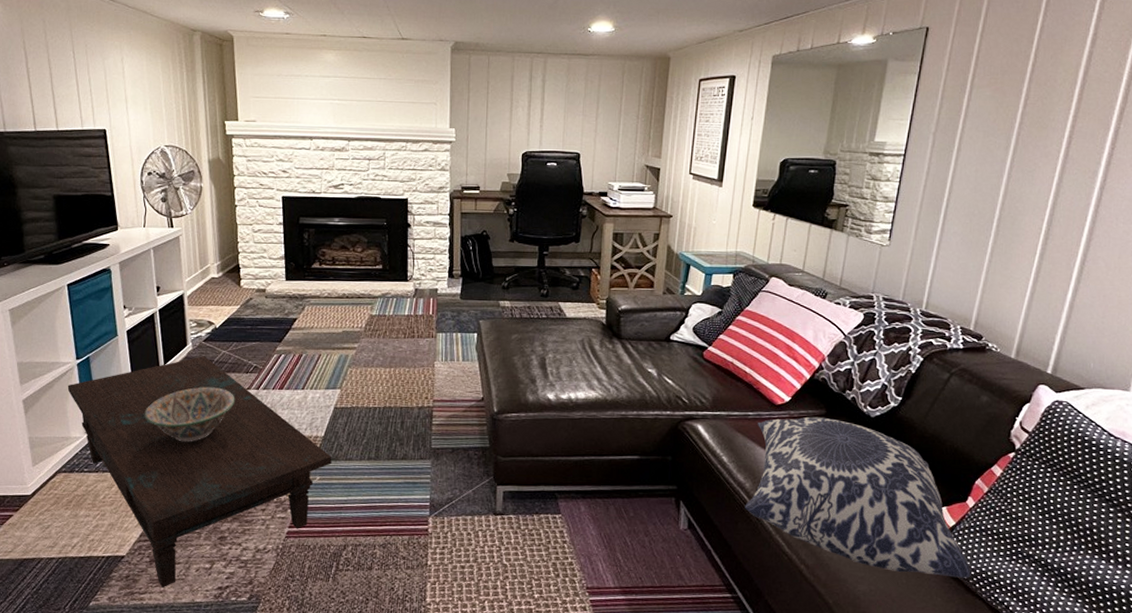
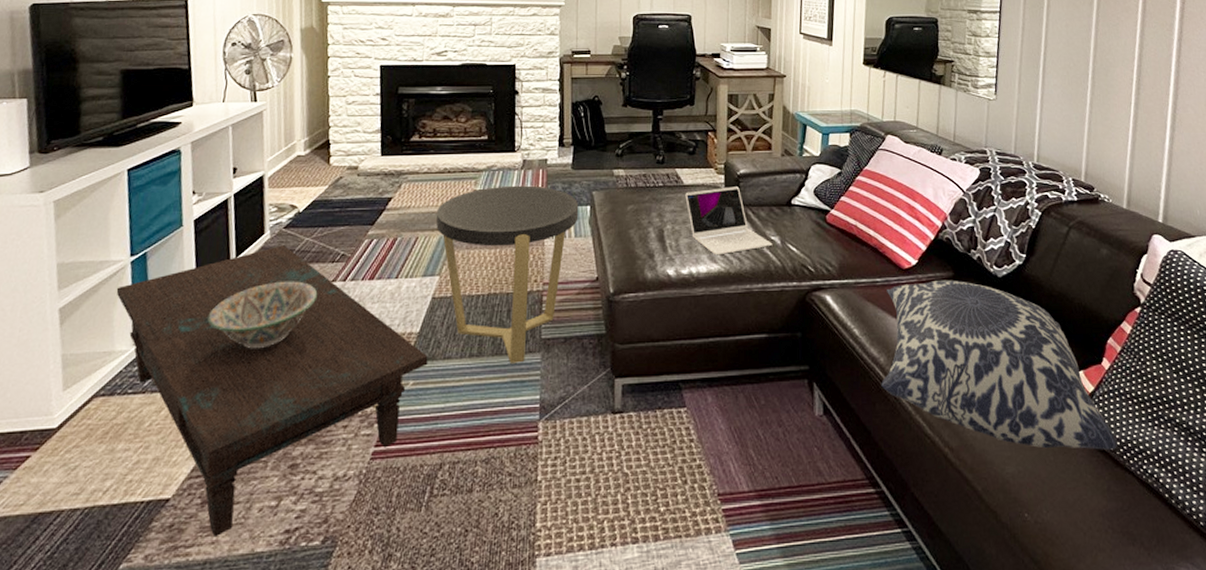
side table: none [336,312,467,468] -> present [436,185,579,365]
laptop: none [567,321,650,384] -> present [685,186,773,255]

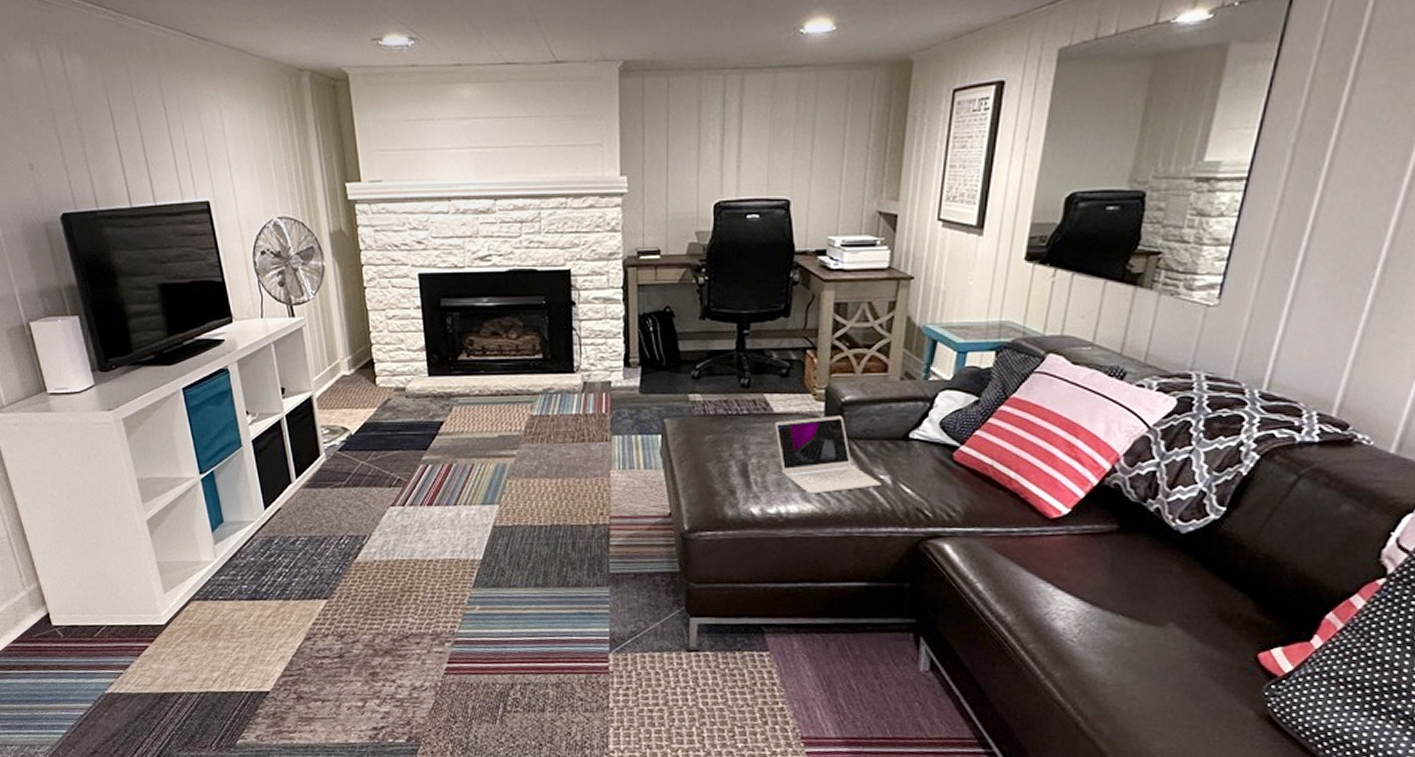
coffee table: present [116,245,428,538] -> none [192,468,493,727]
decorative bowl: present [209,281,317,349] -> none [279,503,378,567]
side table: present [436,185,579,365] -> none [491,410,648,597]
cushion: present [881,279,1117,450] -> none [1004,533,1313,737]

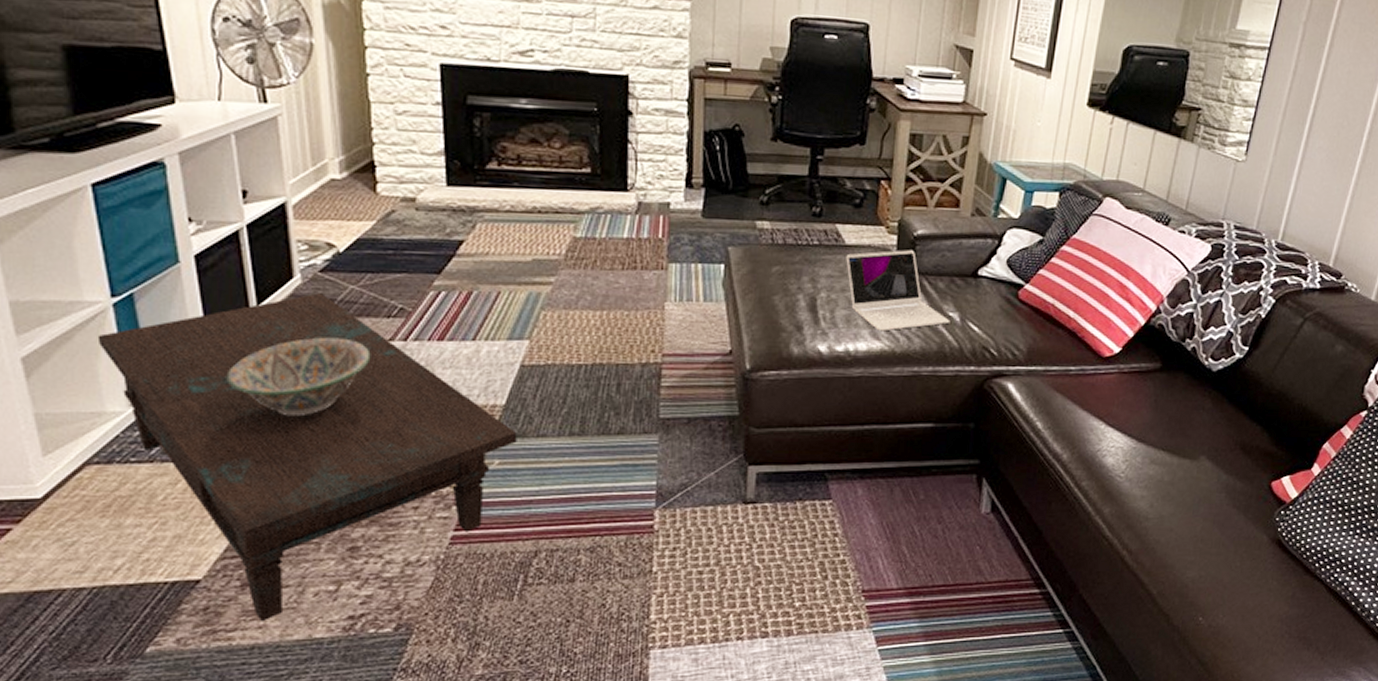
coffee table: none [192,468,493,727] -> present [97,293,517,622]
decorative bowl: none [279,503,378,567] -> present [228,337,369,417]

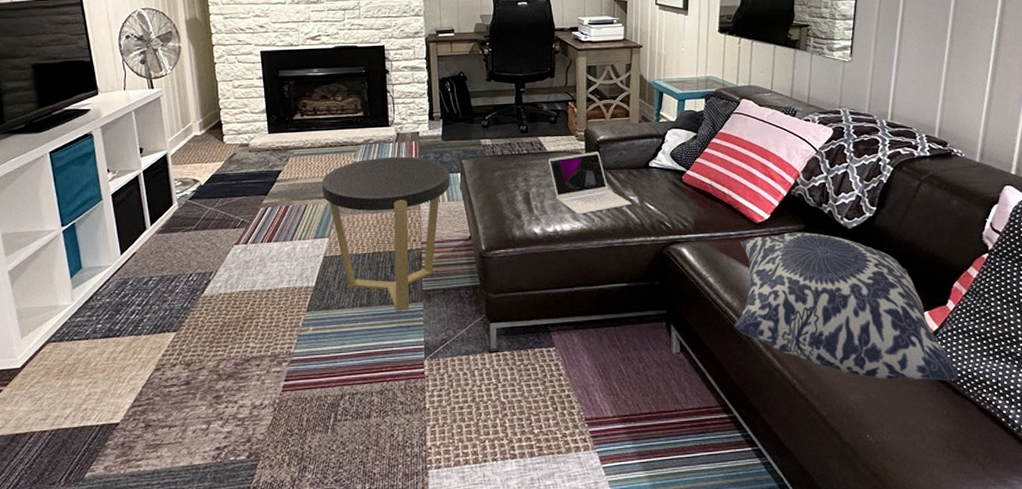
coffee table: present [97,293,517,622] -> none [53,214,324,453]
decorative bowl: present [228,337,369,417] -> none [134,245,223,302]
side table: none [523,233,710,446] -> present [321,156,450,312]
cushion: none [1060,371,1312,557] -> present [734,232,958,381]

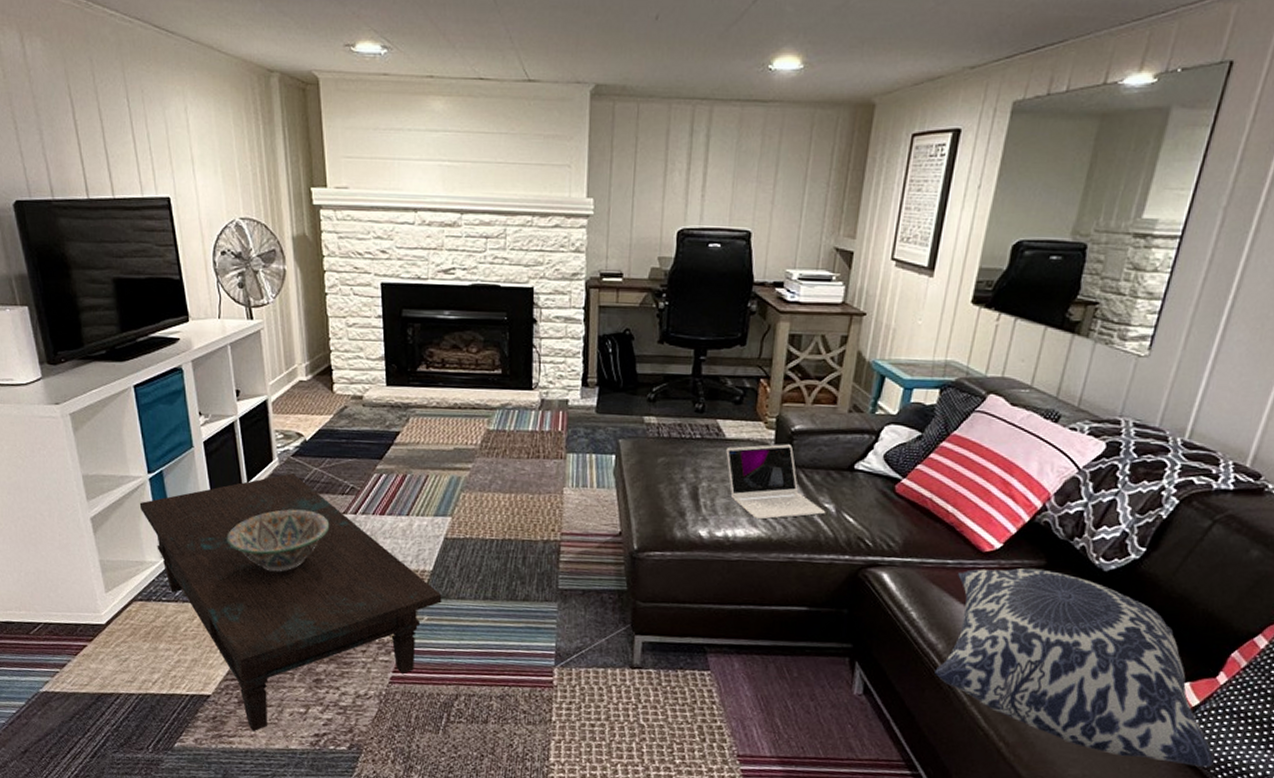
coffee table: none [53,214,324,453] -> present [139,473,442,732]
decorative bowl: none [134,245,223,302] -> present [228,509,328,572]
side table: present [321,156,450,312] -> none [446,427,603,611]

